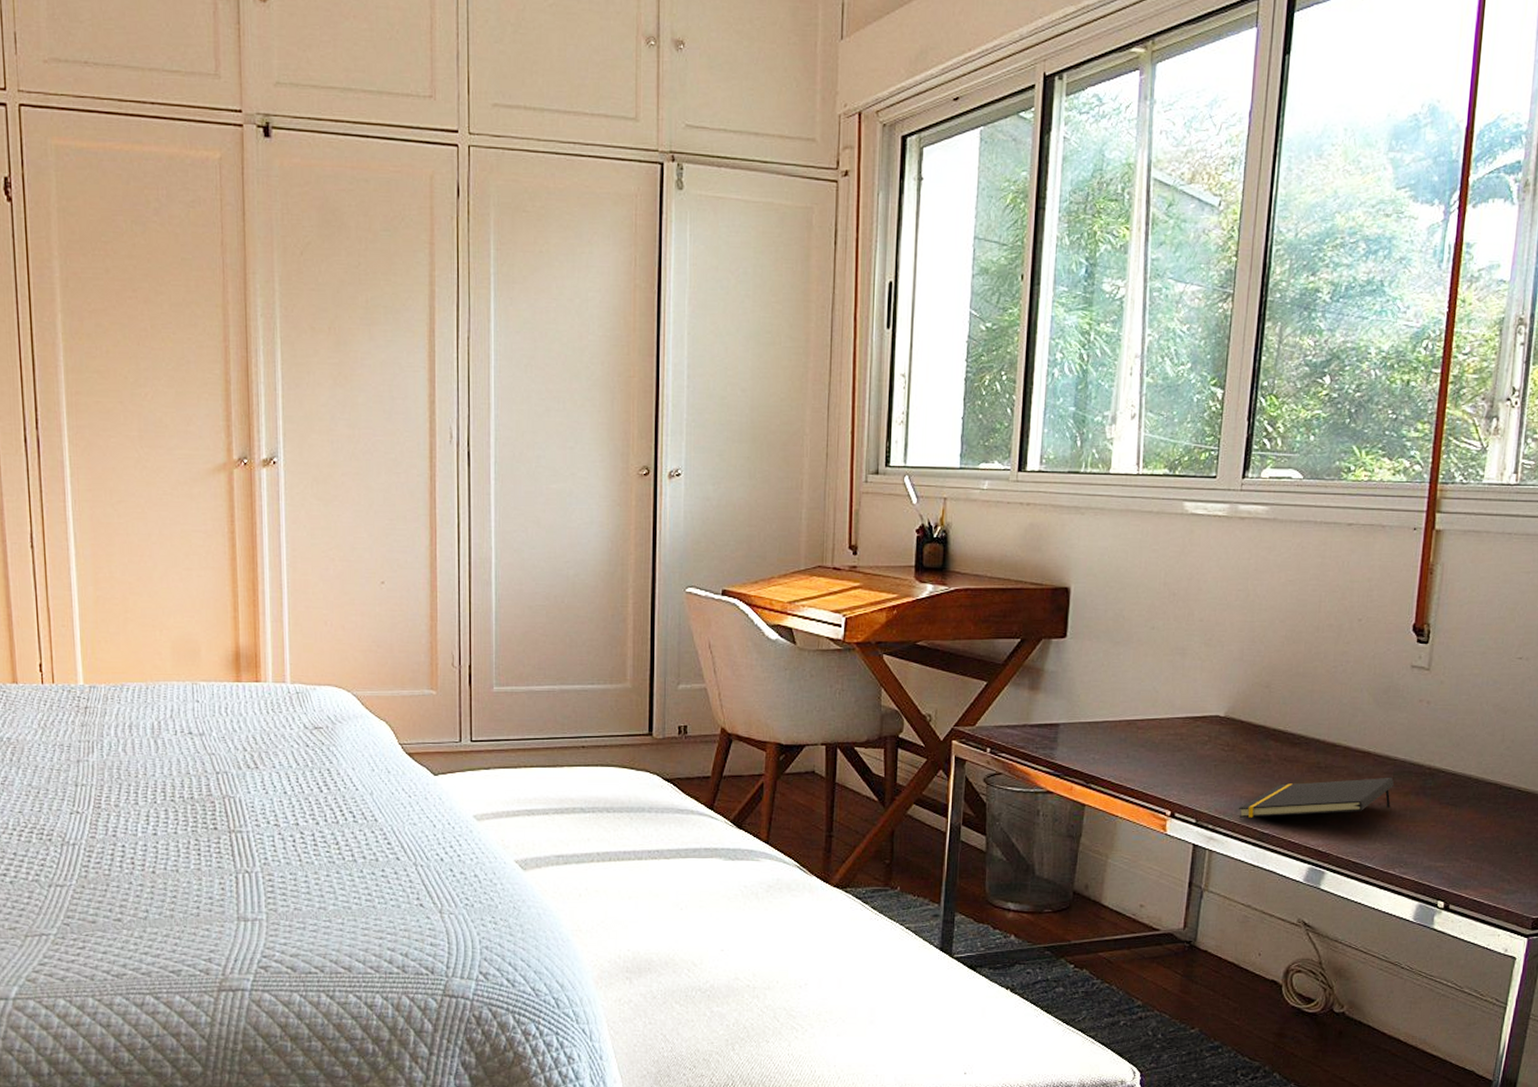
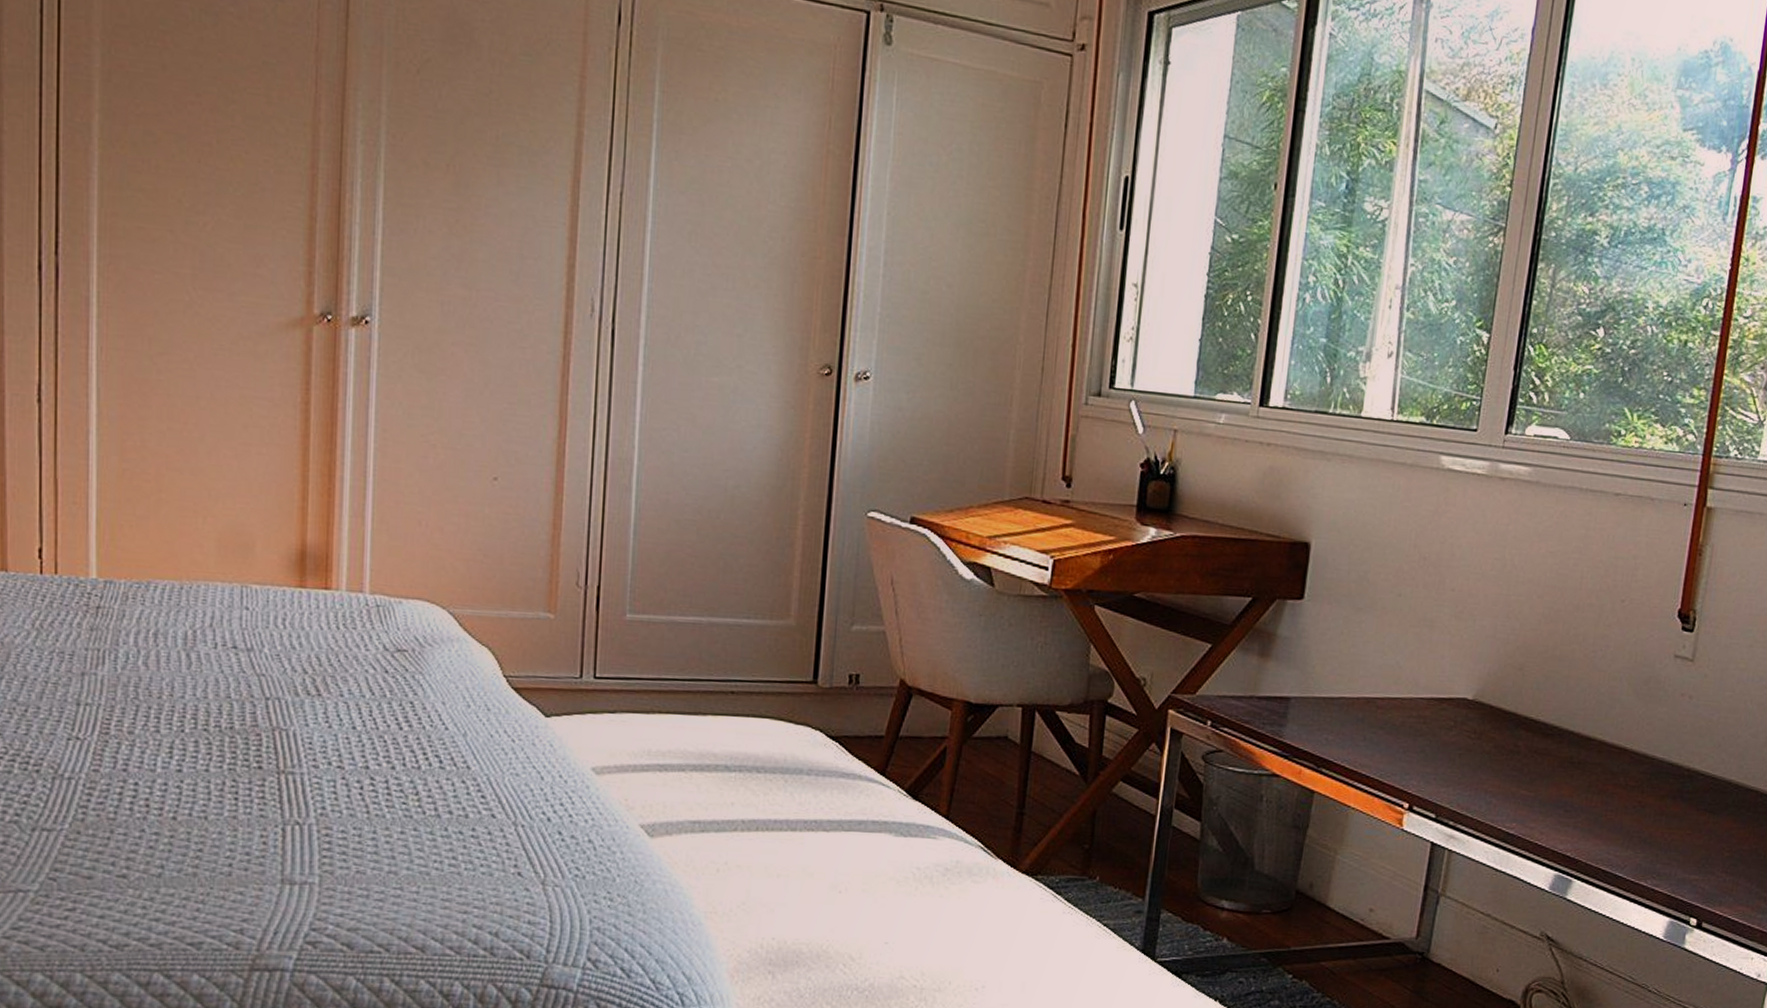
notepad: present [1238,777,1394,818] -> none [1482,777,1650,816]

